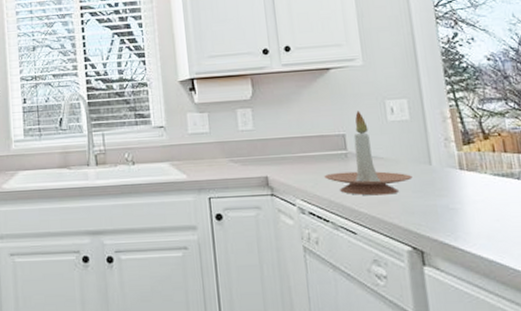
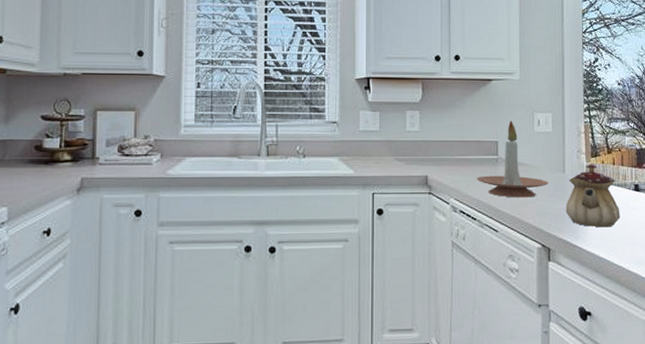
teapot: none [437,152,511,226] -> present [565,164,620,228]

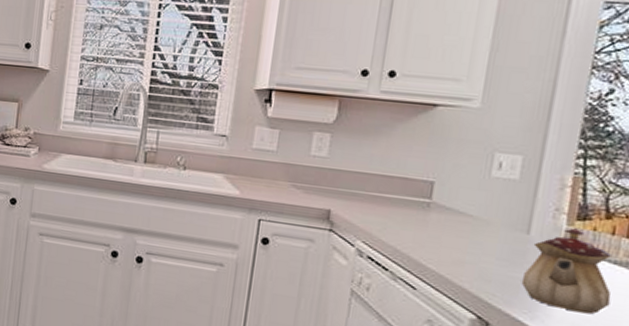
candle holder: present [476,120,549,198] -> none [396,158,502,257]

